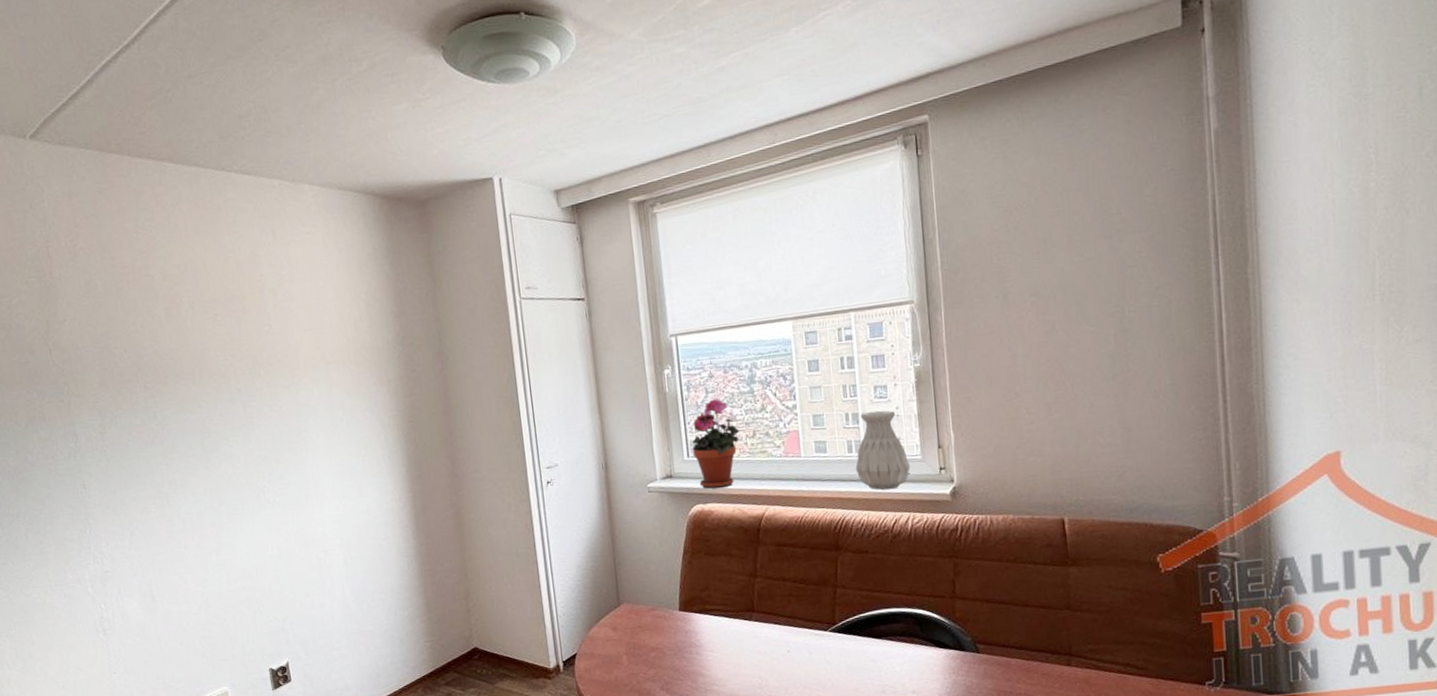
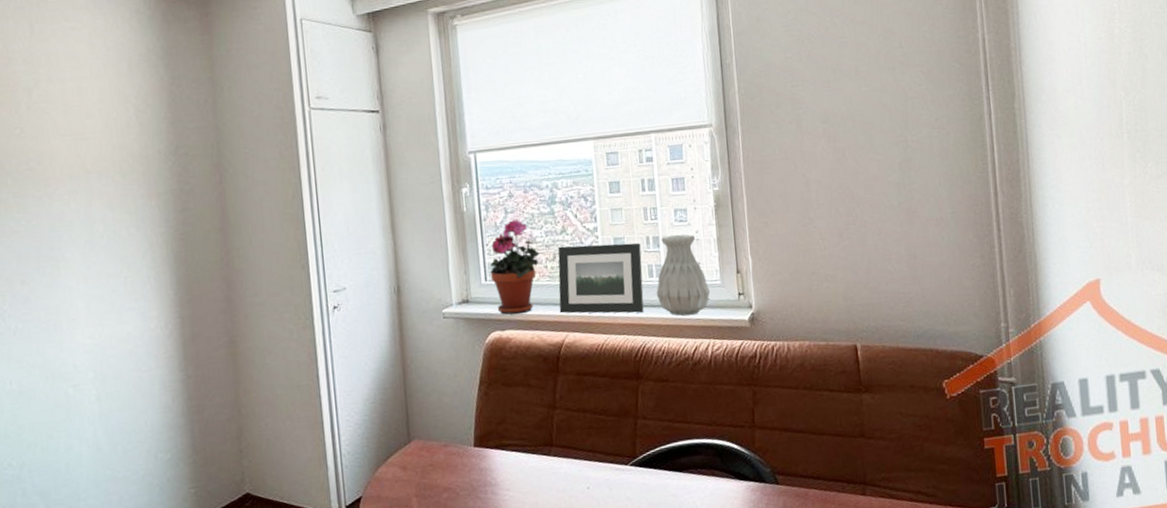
picture frame: none [757,419,843,488] -> present [557,243,644,314]

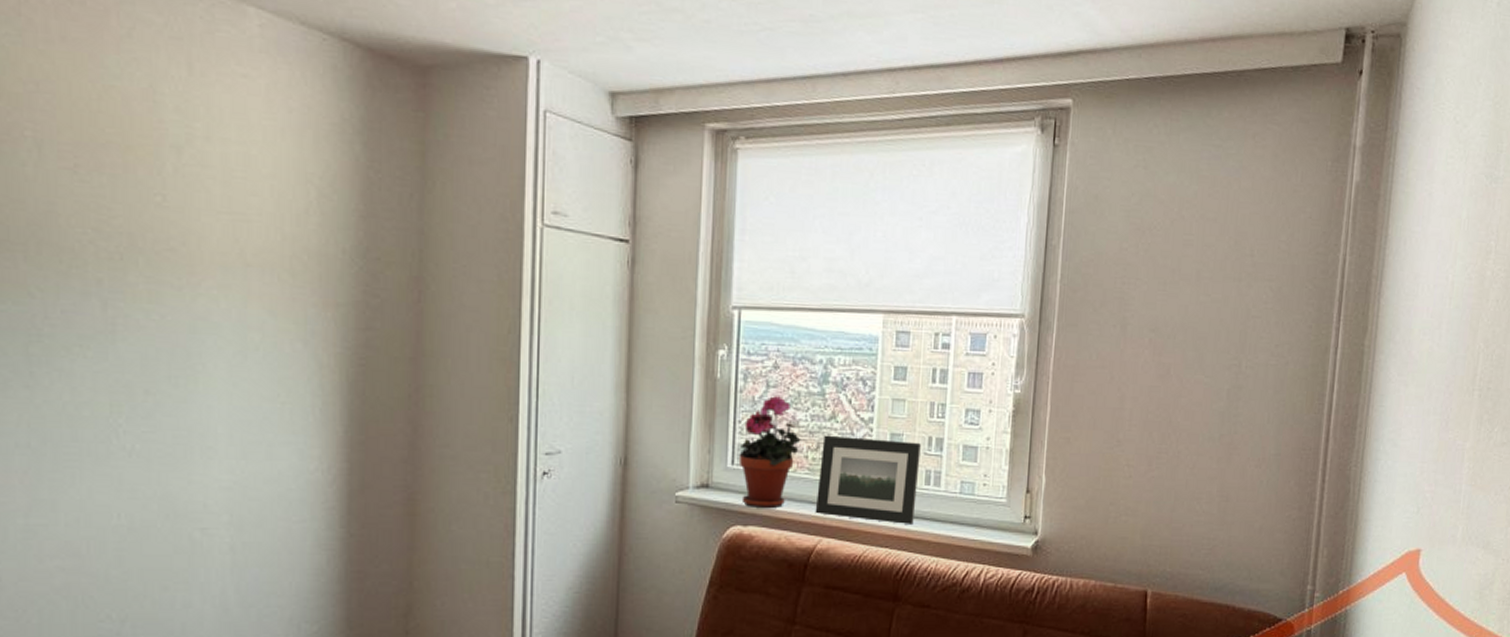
vase: present [656,234,711,316] -> none [930,438,993,534]

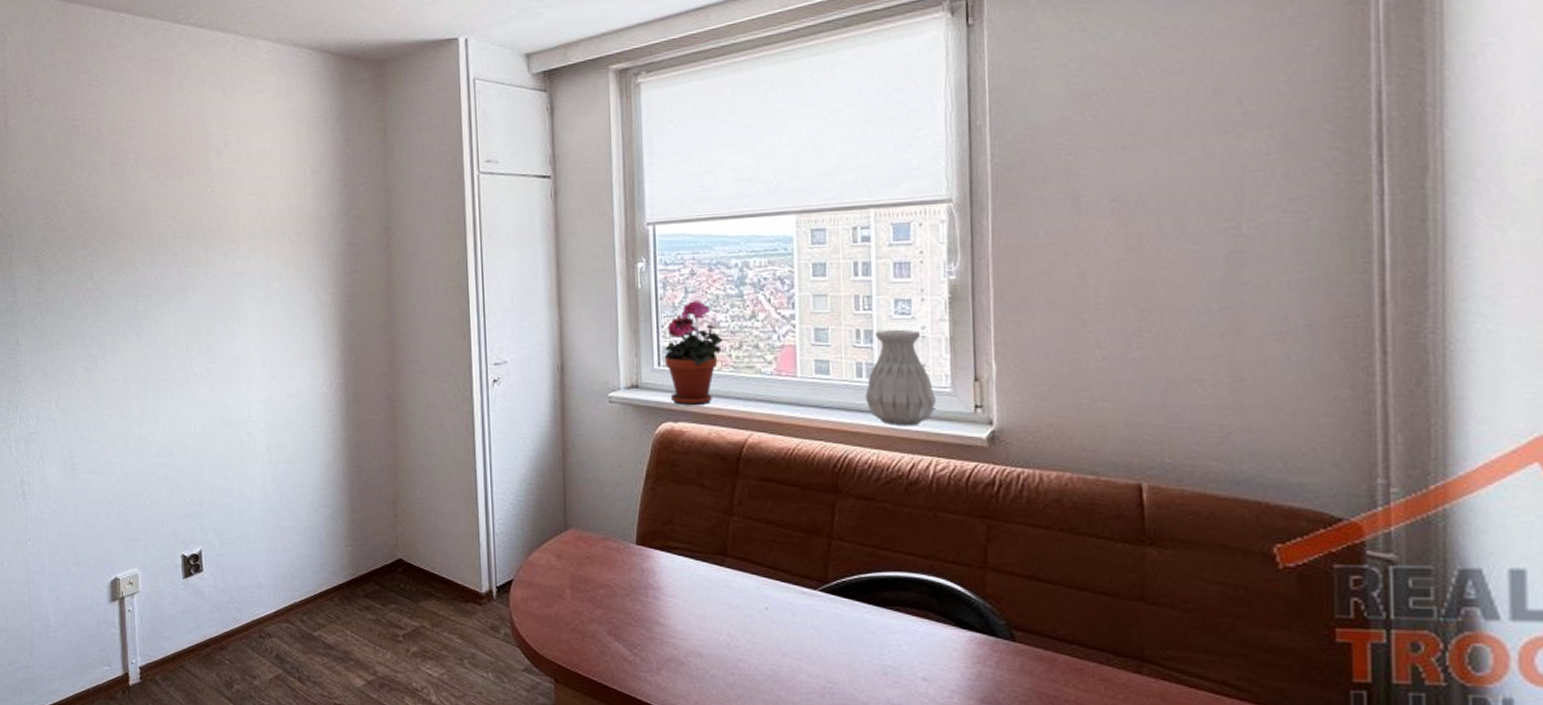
picture frame: present [815,435,921,526] -> none [743,333,849,418]
vase: none [930,438,993,534] -> present [865,329,937,425]

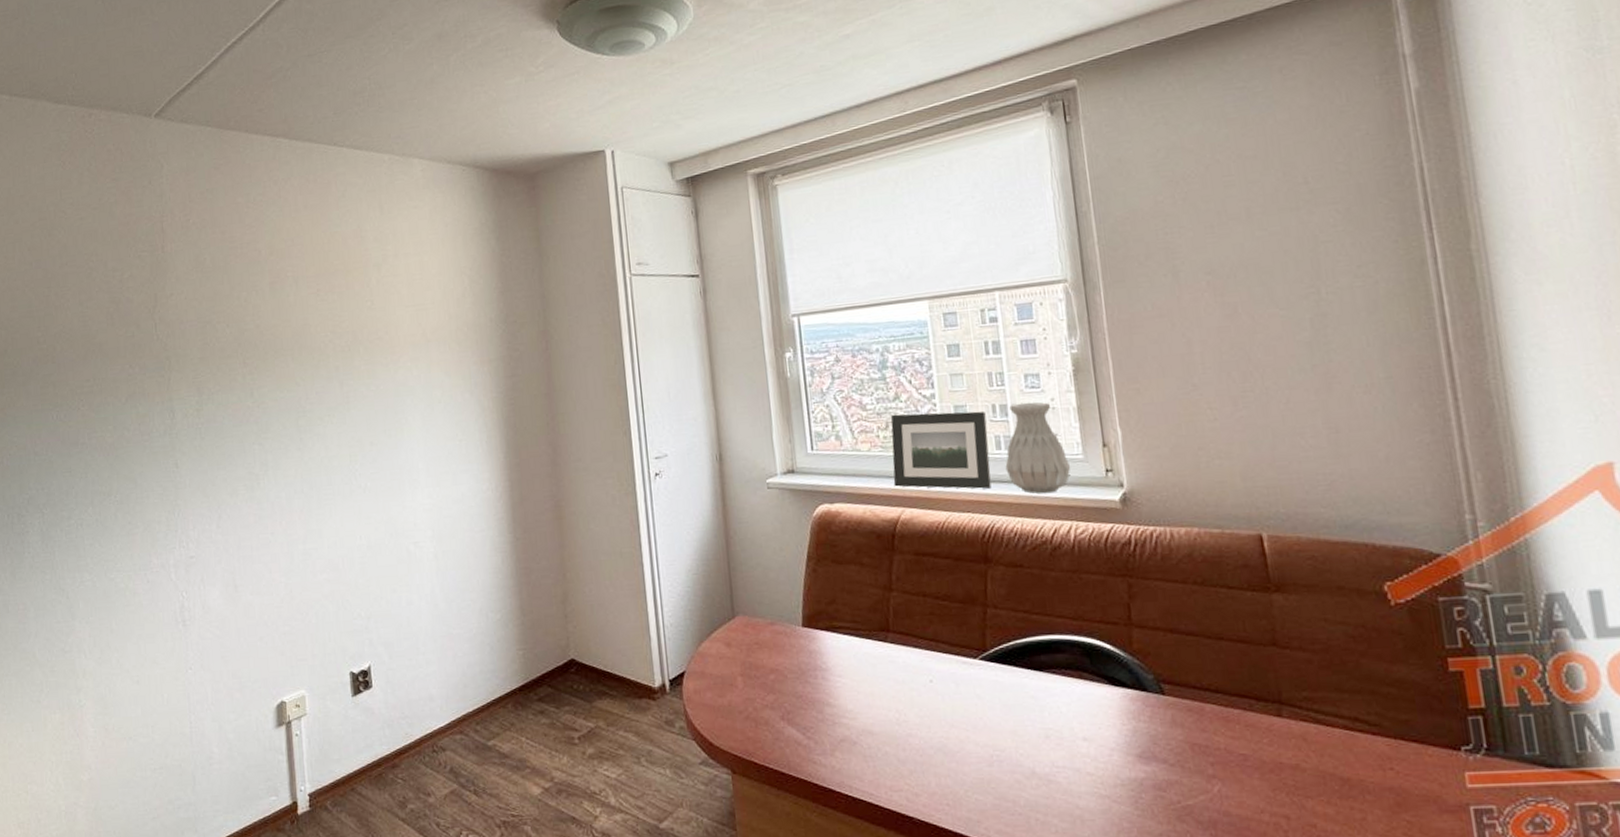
potted plant: present [664,300,723,405] -> none [816,385,871,487]
picture frame: none [743,333,849,418] -> present [890,411,992,490]

